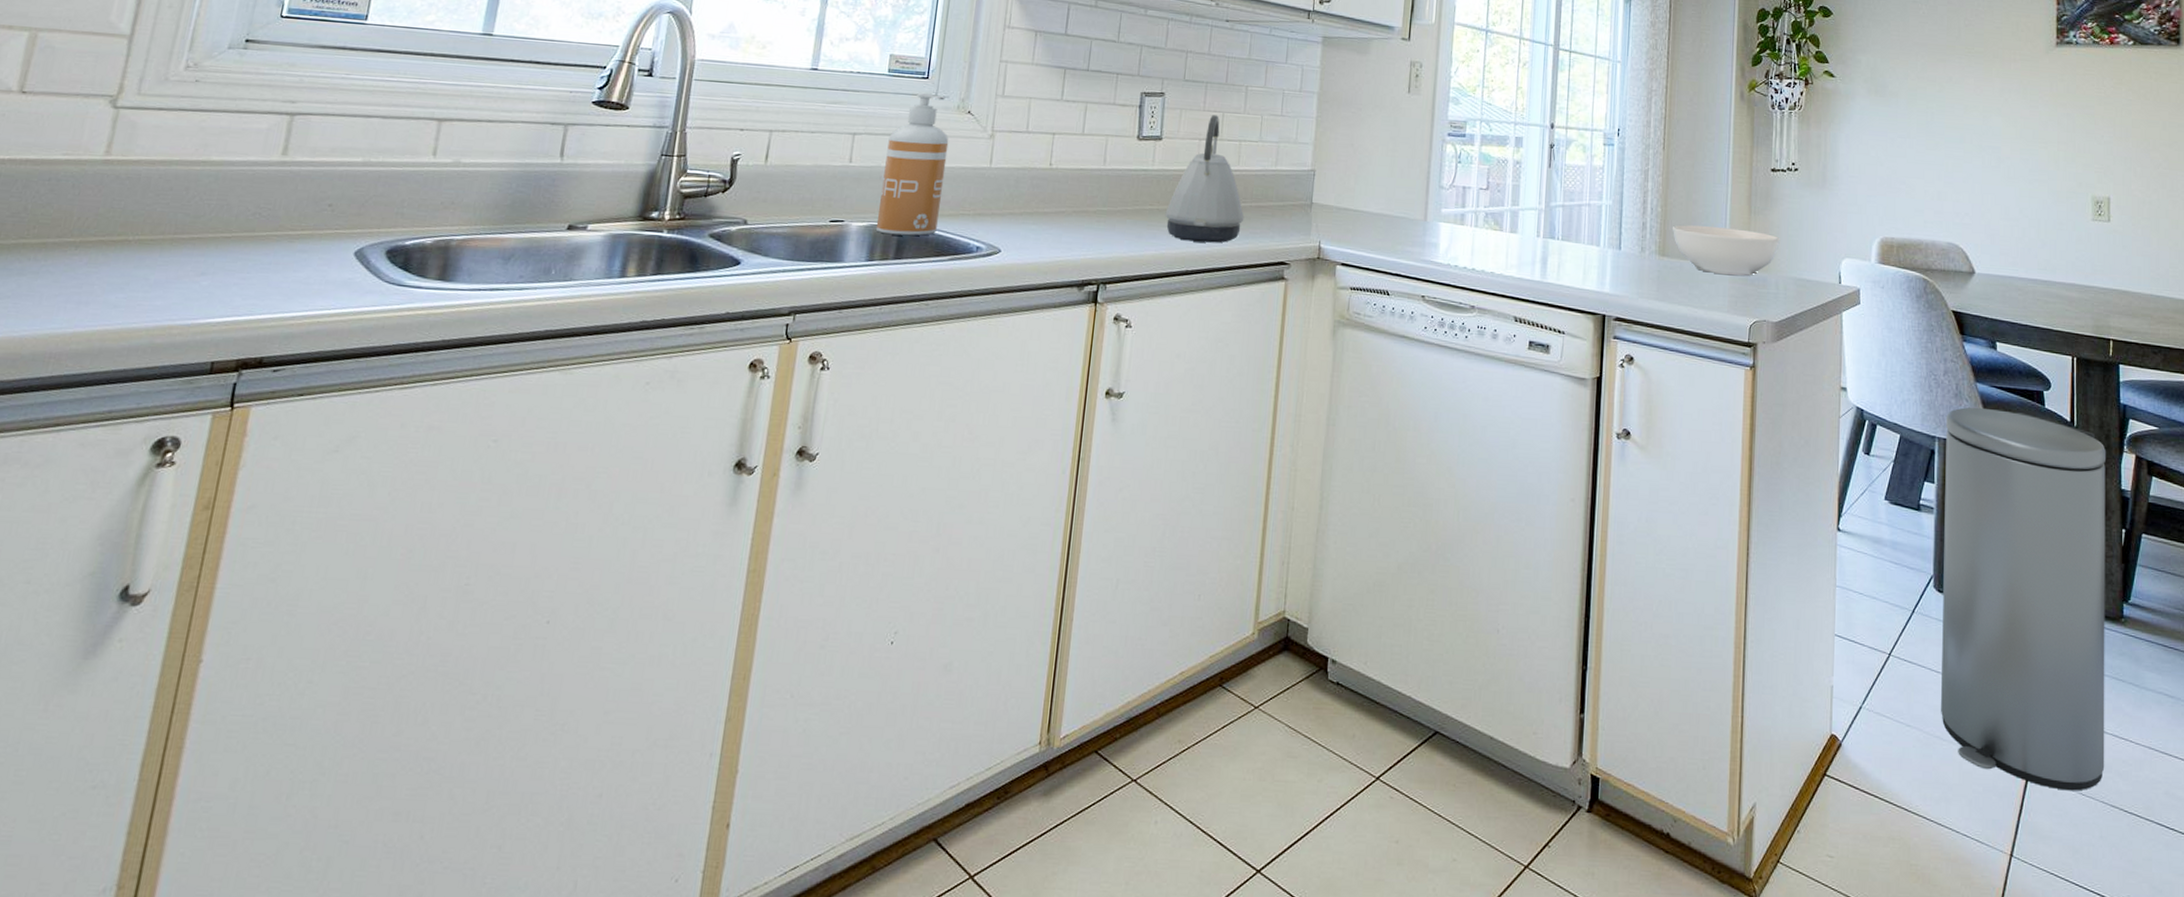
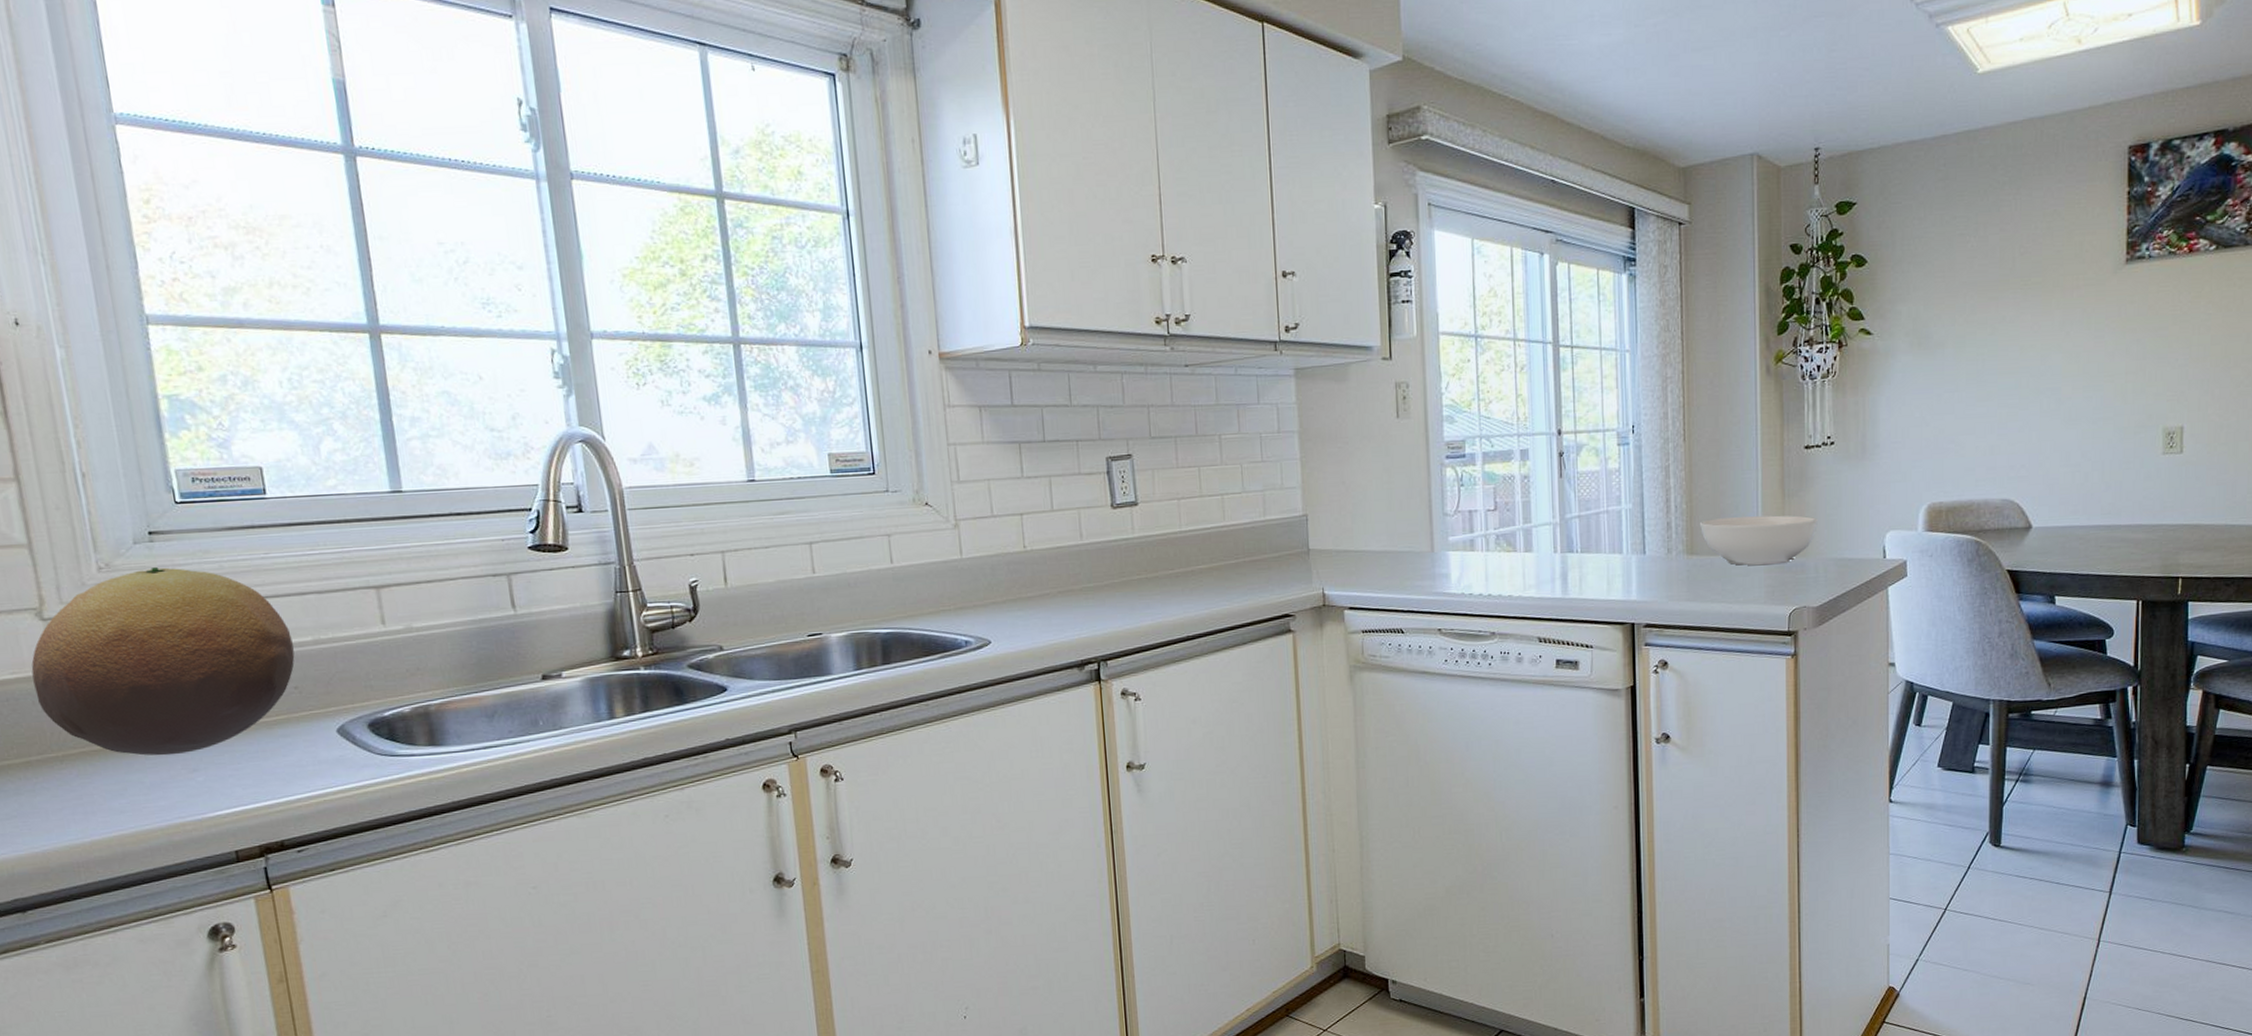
fruit: none [78,72,344,256] -> present [31,566,295,756]
soap dispenser: present [875,92,949,236] -> none [848,489,920,641]
kettle: present [1165,115,1245,243] -> none [1155,470,1240,607]
pedal bin: present [1941,407,2107,791] -> none [1998,664,2172,1008]

